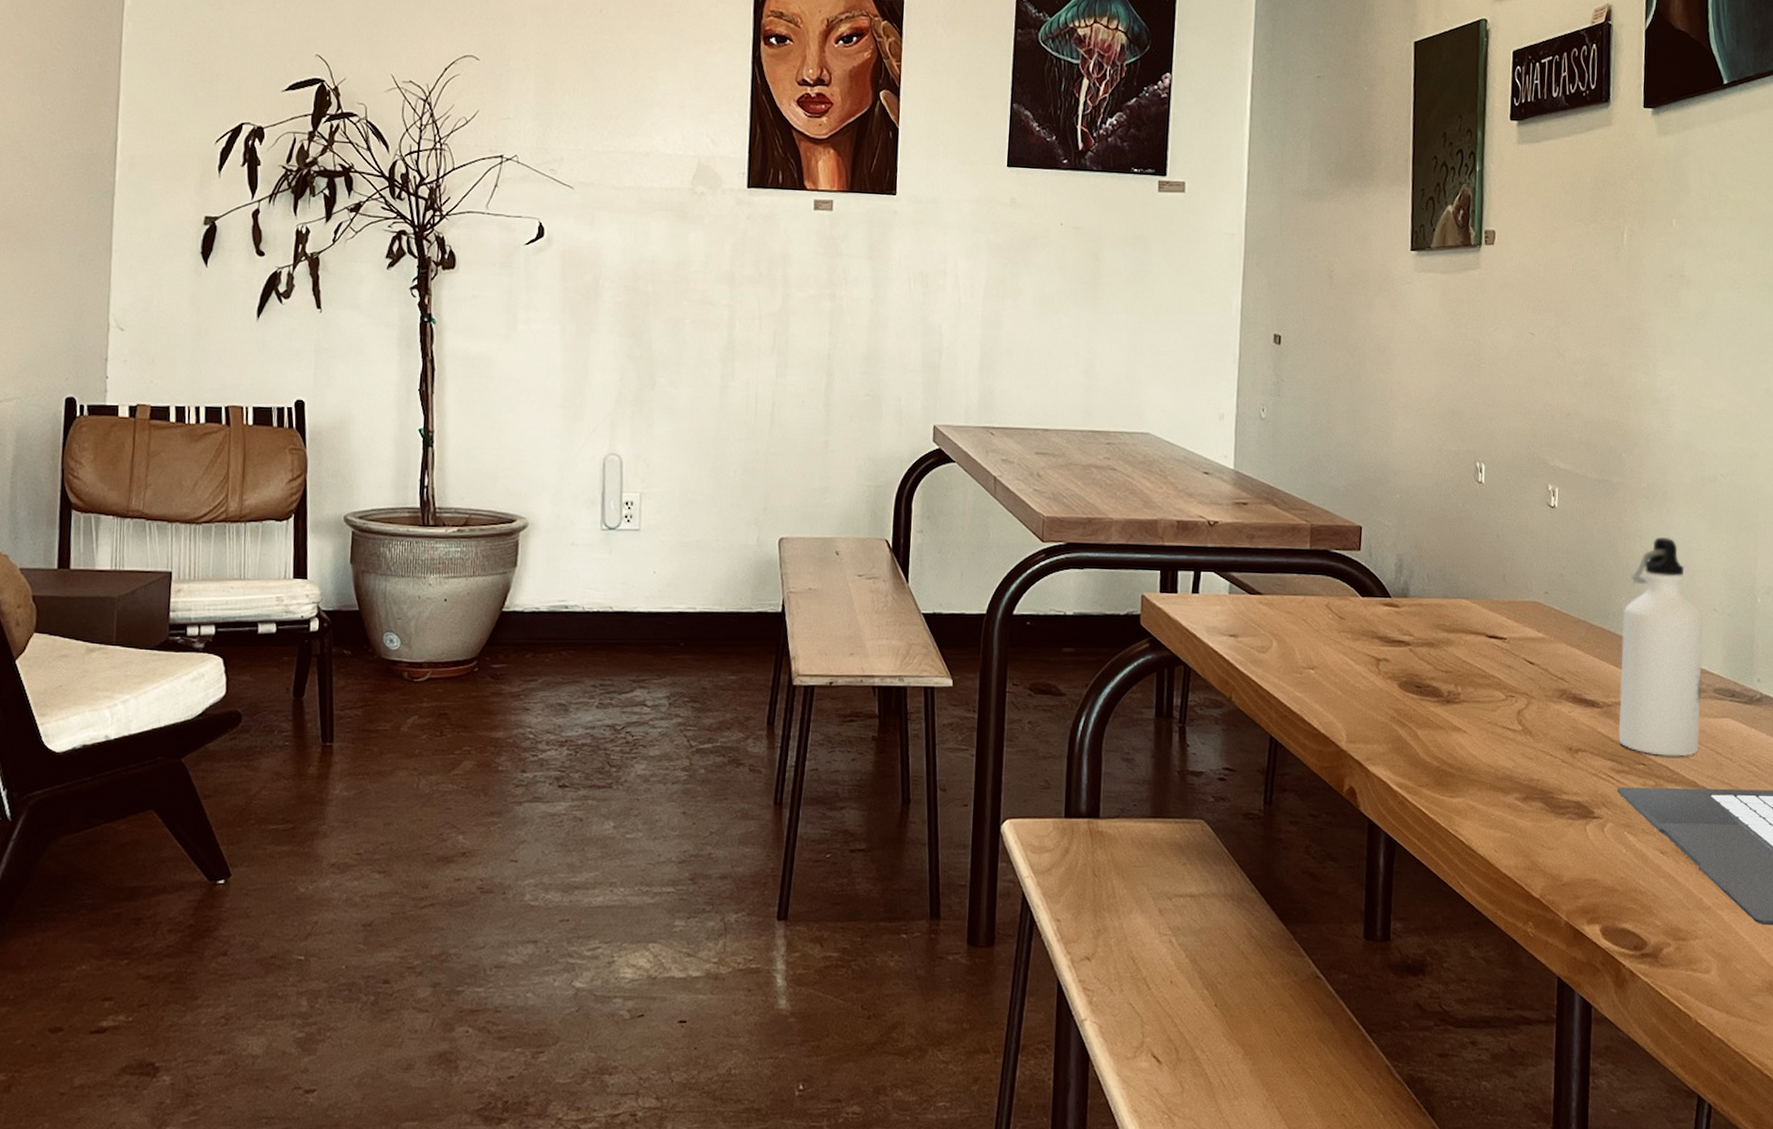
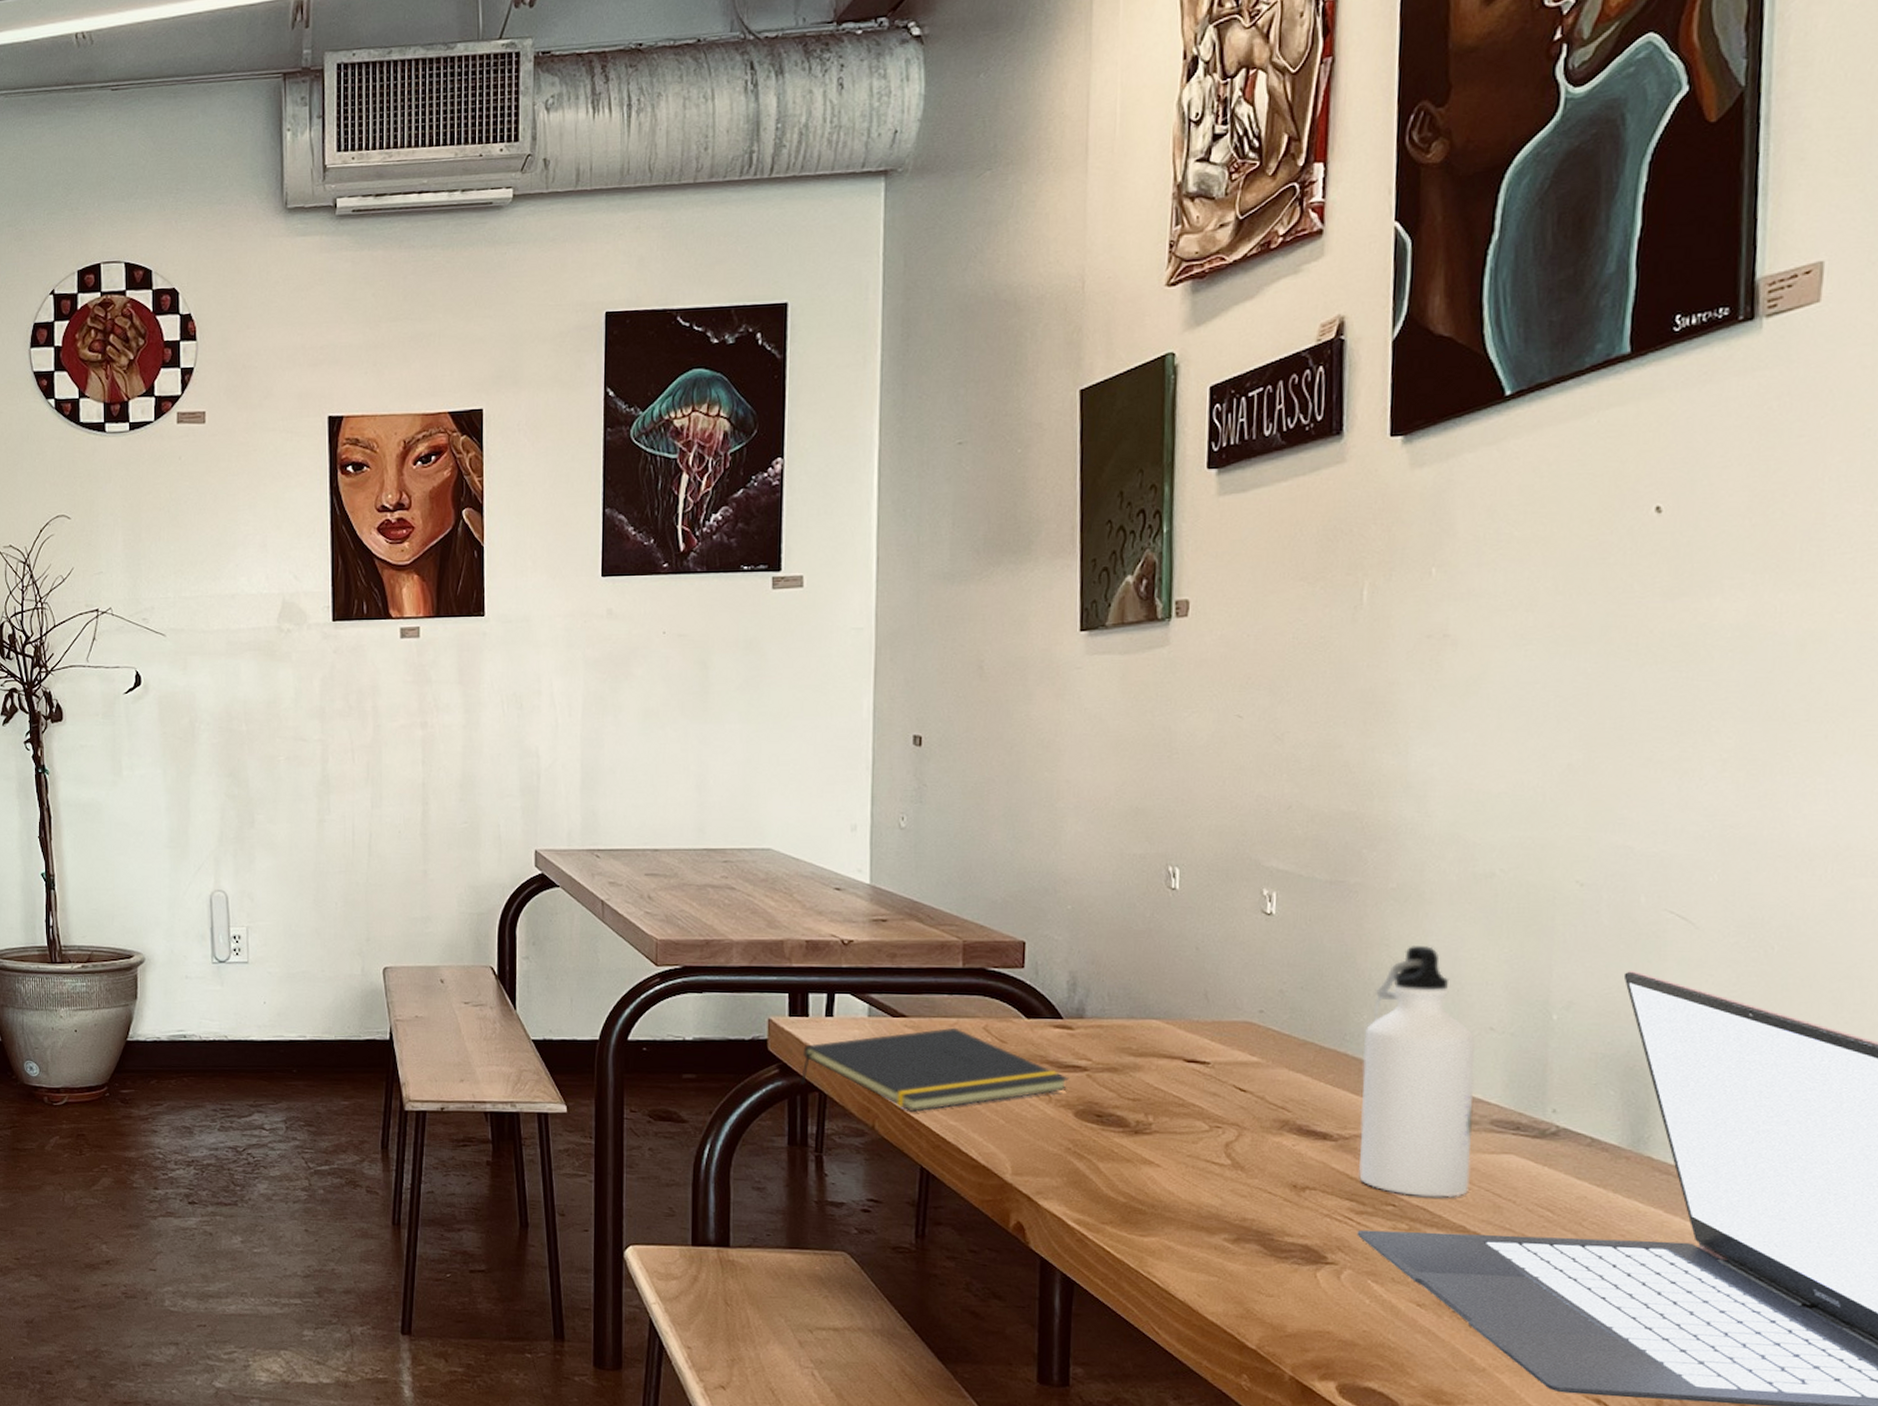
notepad: none [1167,604,1395,684] -> present [799,1027,1069,1112]

